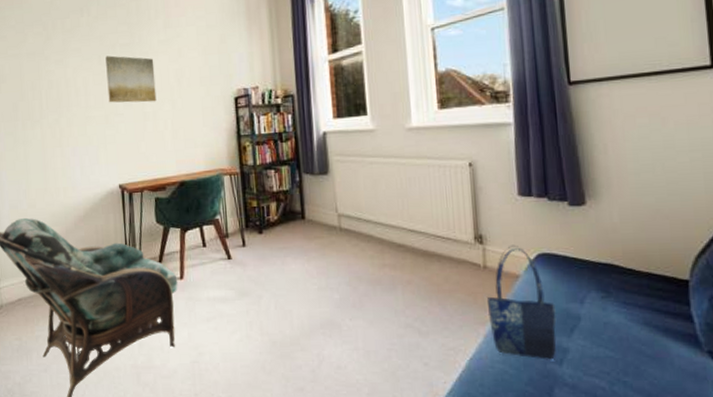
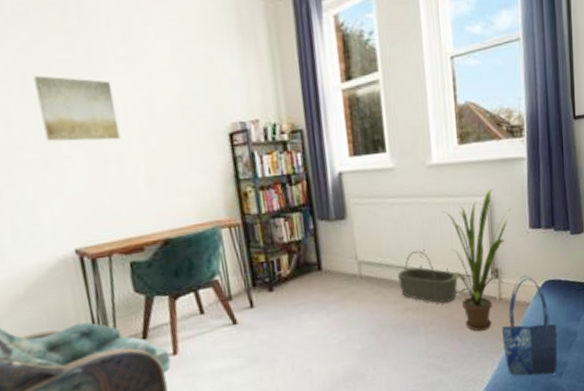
basket: none [375,207,438,263] -> present [397,248,458,303]
house plant: none [420,153,497,298] -> present [441,188,511,332]

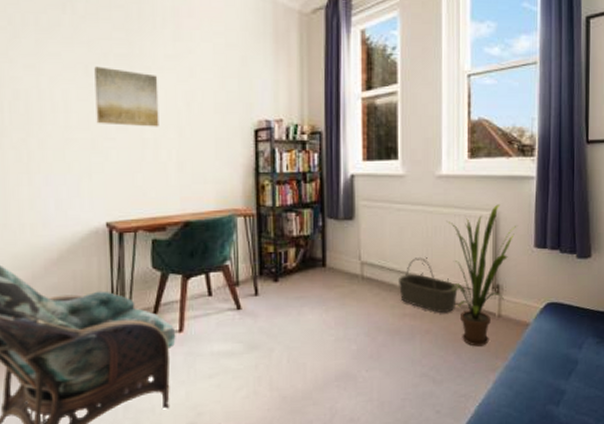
shopping bag: present [501,275,558,377] -> none [498,294,558,402]

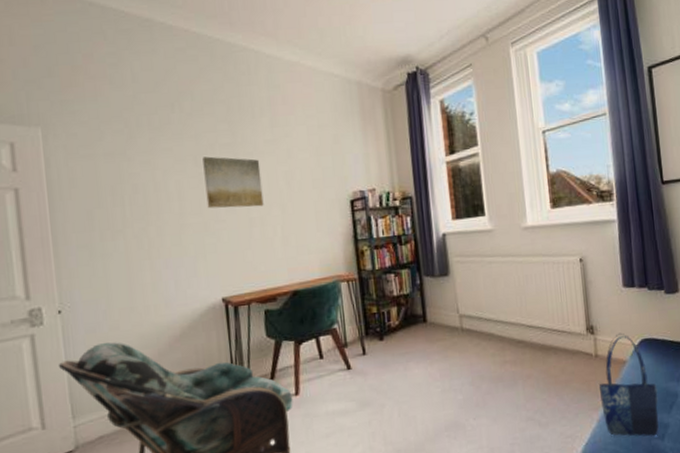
basket: present [398,256,458,313] -> none [495,304,554,357]
house plant: present [446,204,517,347] -> none [536,249,604,388]
shopping bag: none [498,294,558,402] -> present [598,332,659,437]

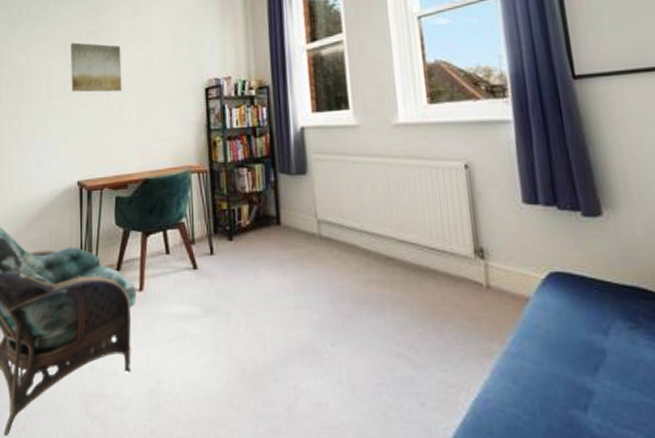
shopping bag: present [598,332,659,437] -> none [491,260,579,405]

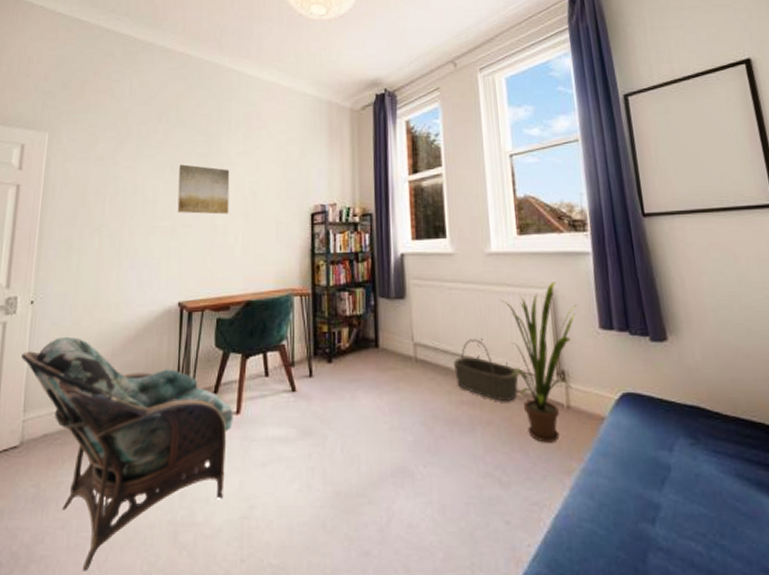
basket: none [359,213,432,280] -> present [453,337,519,401]
house plant: none [409,153,497,324] -> present [500,282,577,443]

